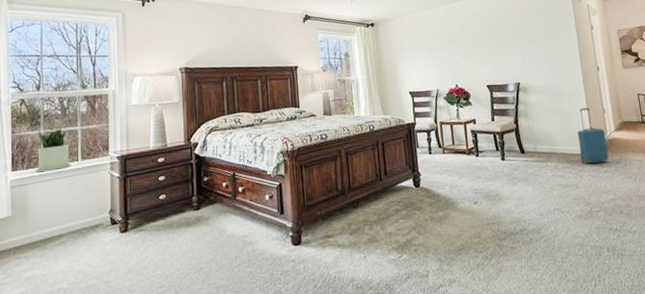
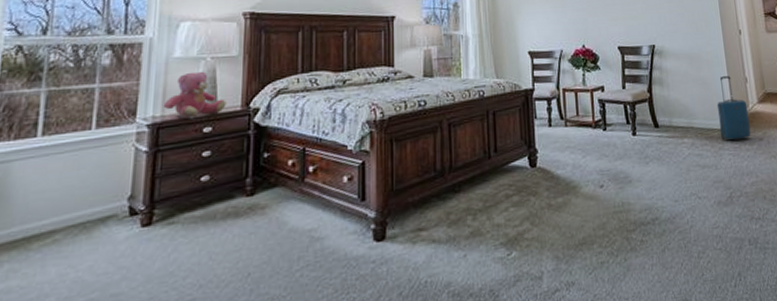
planter: present [35,128,72,173] -> none [27,85,82,145]
teddy bear: none [127,115,173,153] -> present [163,71,227,120]

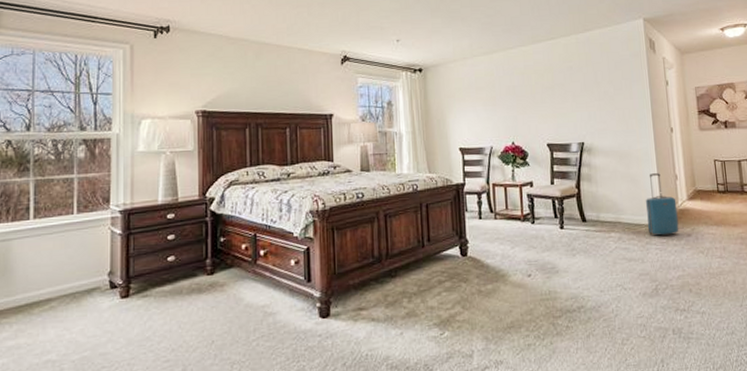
teddy bear: present [163,71,227,120] -> none [132,164,186,207]

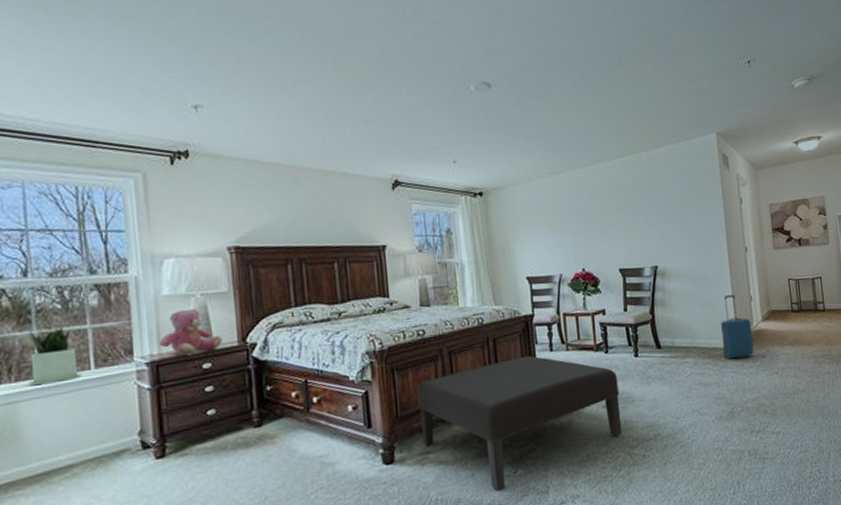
planter: none [22,176,66,226] -> present [28,327,82,386]
teddy bear: none [132,164,186,207] -> present [159,308,223,357]
ottoman: none [354,222,547,351] -> present [417,355,623,491]

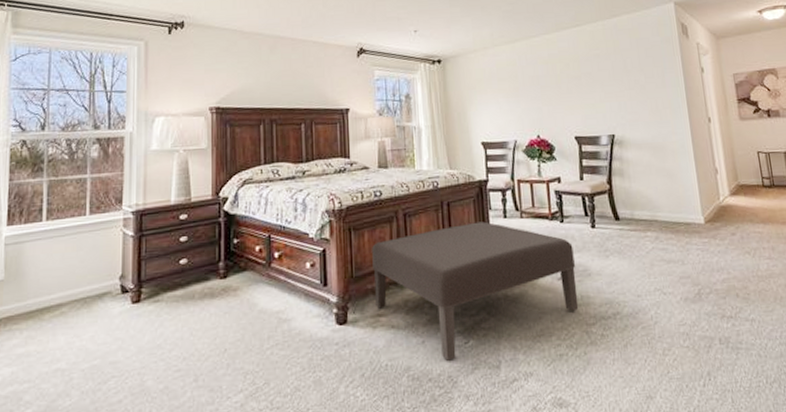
planter: present [28,327,82,386] -> none [35,176,79,228]
teddy bear: present [159,308,223,357] -> none [144,163,199,207]
suitcase: present [720,295,754,360] -> none [683,167,722,236]

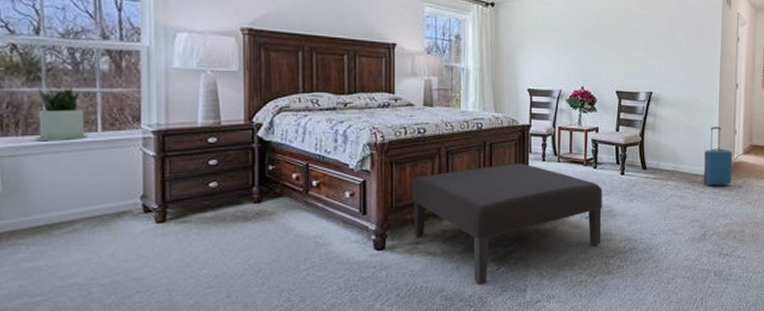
planter: none [35,176,79,228] -> present [35,88,89,142]
suitcase: none [683,167,722,236] -> present [703,127,733,187]

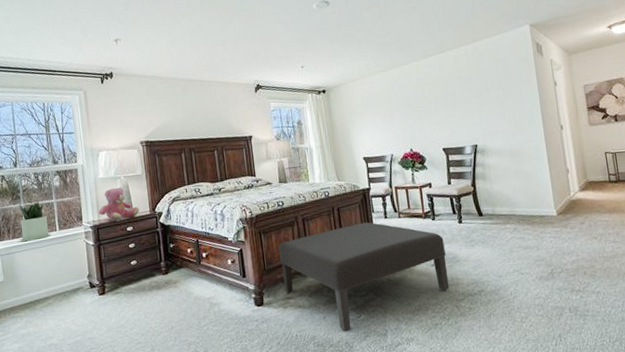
teddy bear: none [167,83,229,129] -> present [98,187,140,222]
suitcase: present [703,127,733,187] -> none [538,168,572,226]

